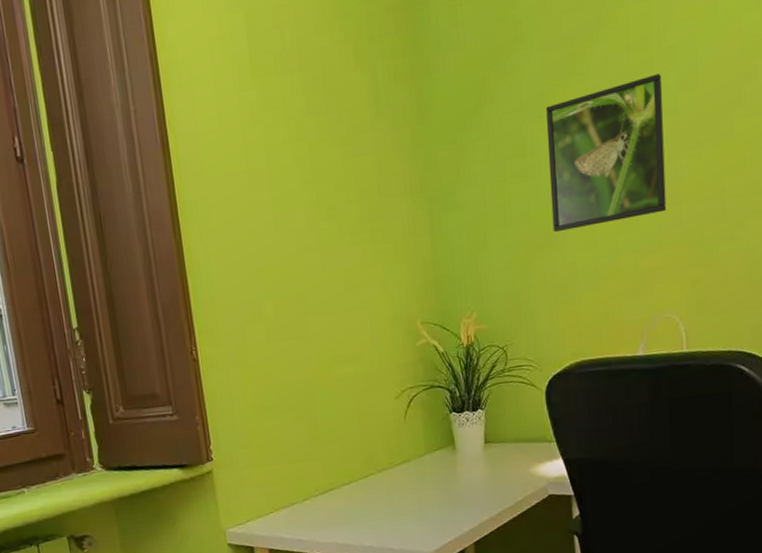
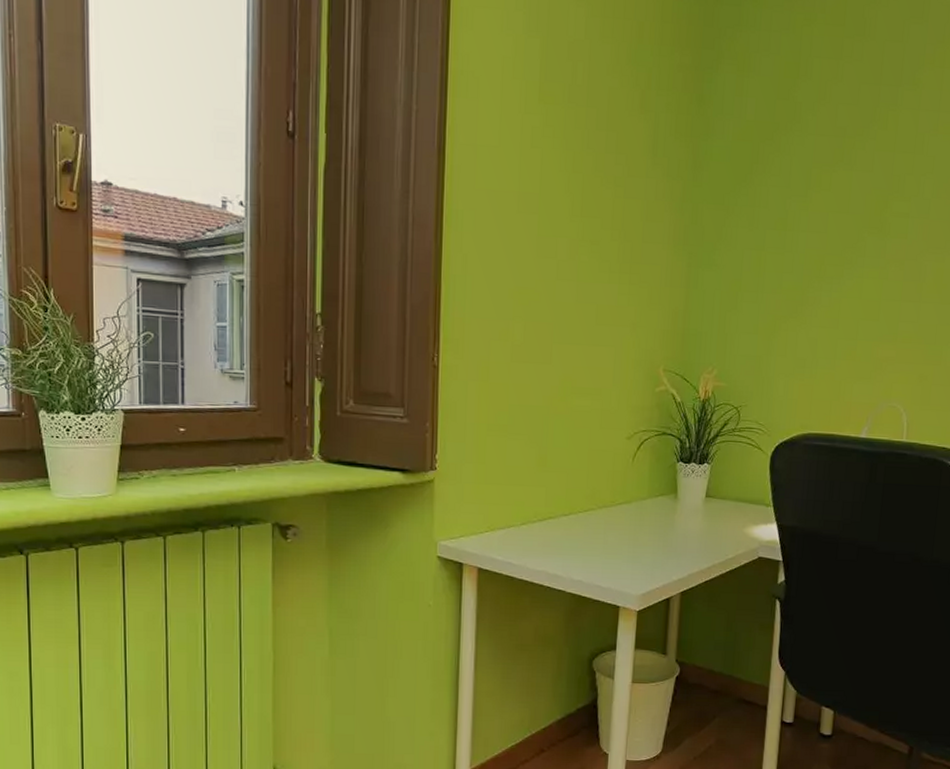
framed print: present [546,73,667,233] -> none [801,178,921,308]

